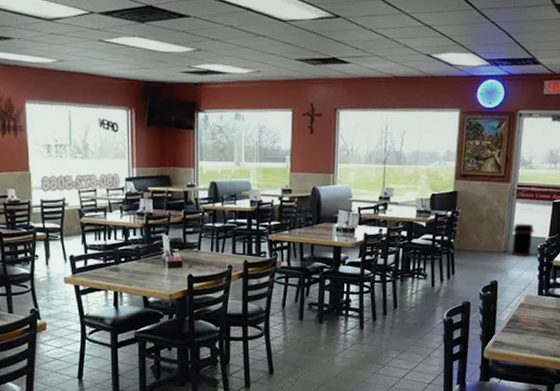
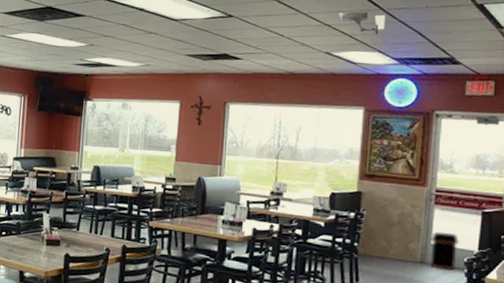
security camera: none [438,11,479,36] -> present [338,11,385,35]

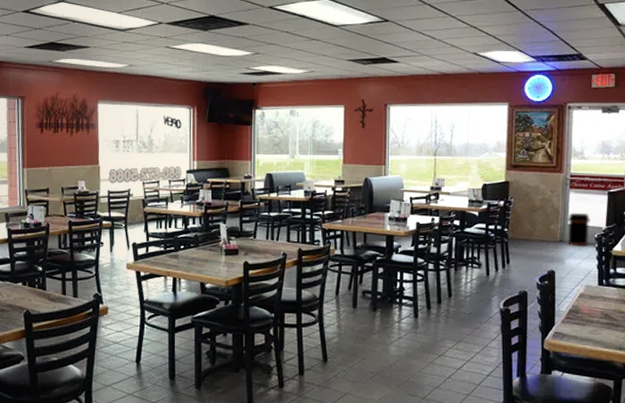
security camera: present [338,11,385,35] -> none [483,13,523,35]

